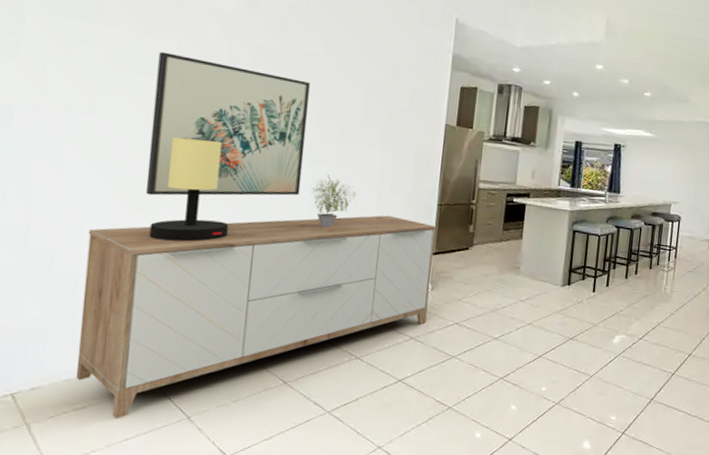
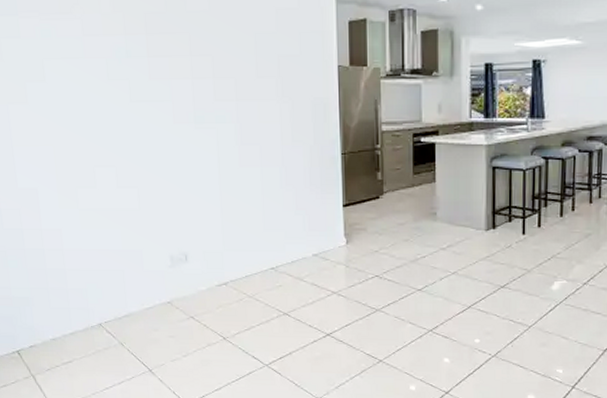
sideboard: present [75,215,437,418] -> none [44,170,346,371]
wall art: present [145,51,310,196] -> none [67,34,208,173]
table lamp: present [149,137,229,242] -> none [89,114,154,213]
potted plant: present [310,174,357,228] -> none [217,135,261,189]

